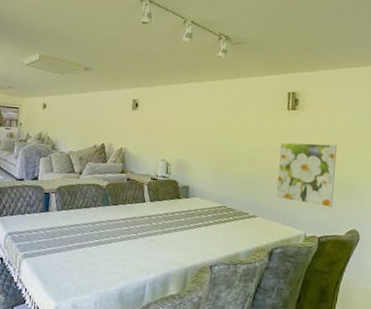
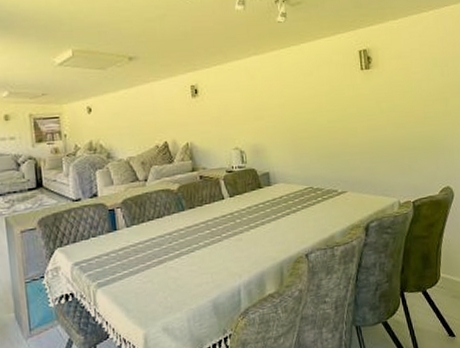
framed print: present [276,142,338,208] -> none [359,99,423,169]

